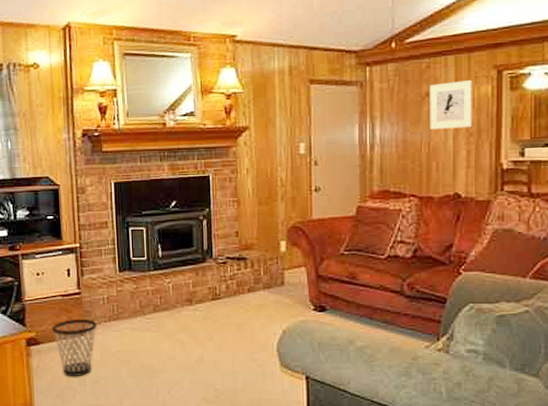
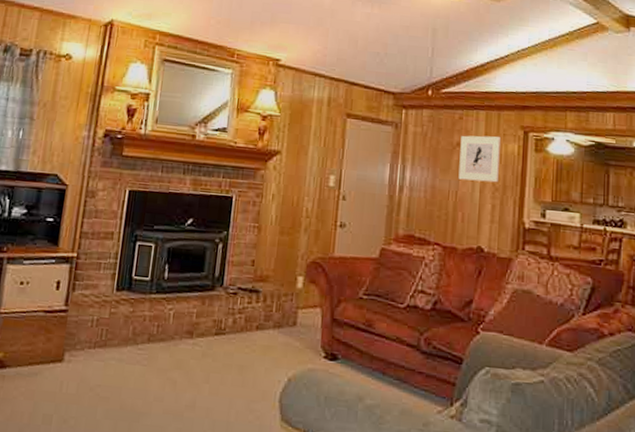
wastebasket: present [51,318,97,377] -> none [24,341,79,413]

